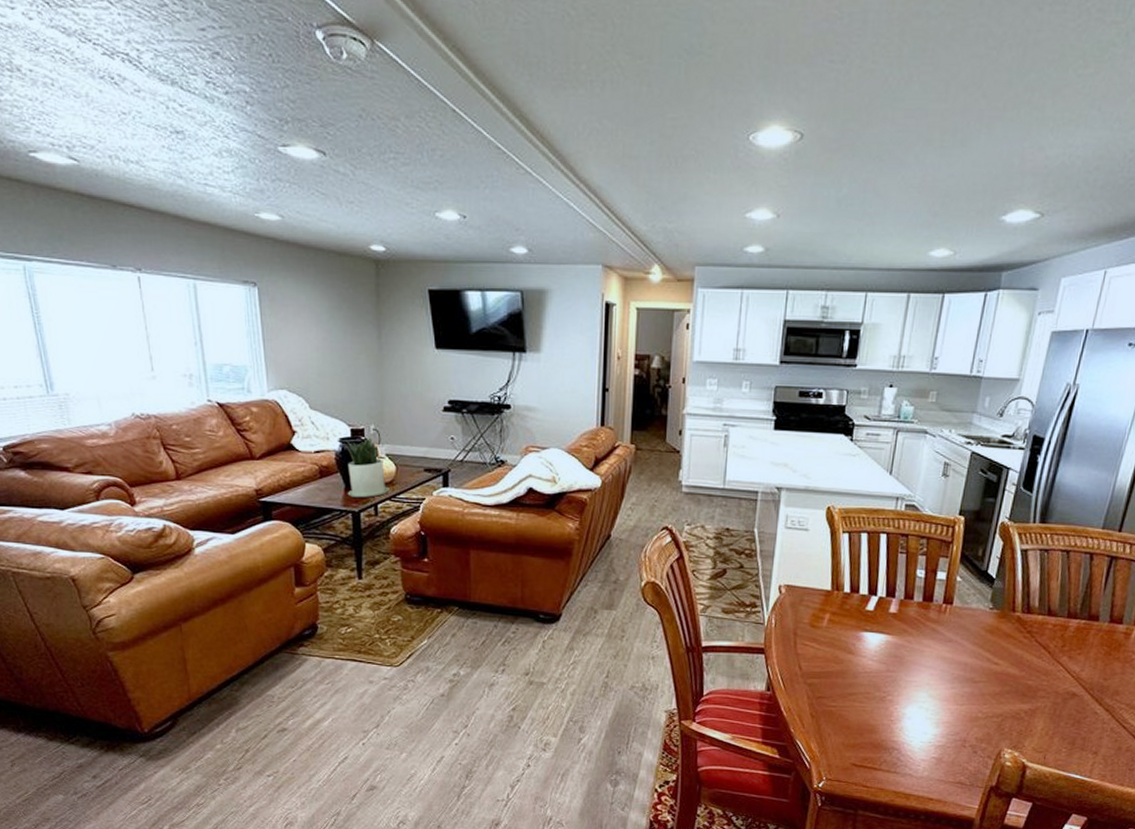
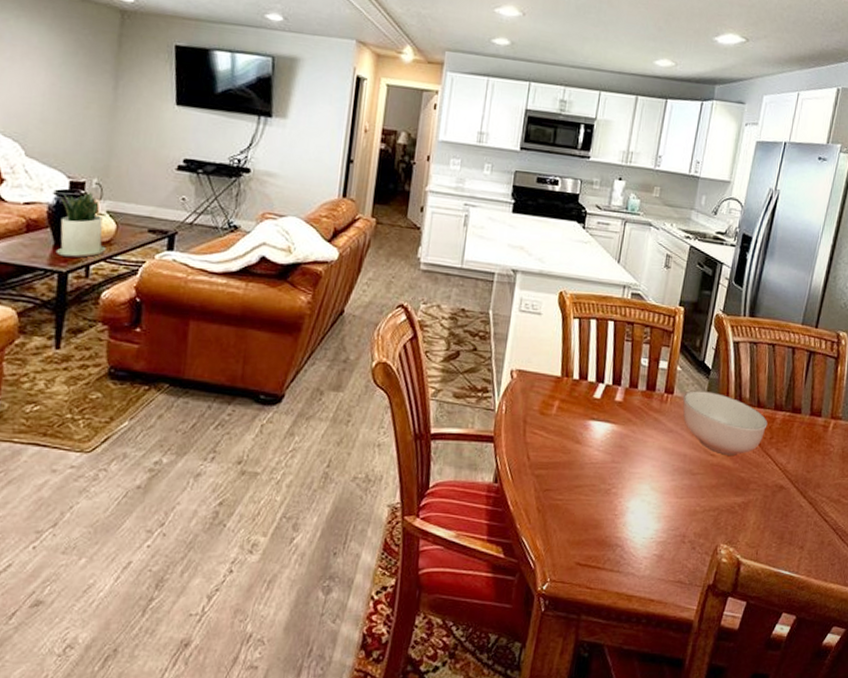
bowl: none [963,600,1060,664] -> present [682,390,768,455]

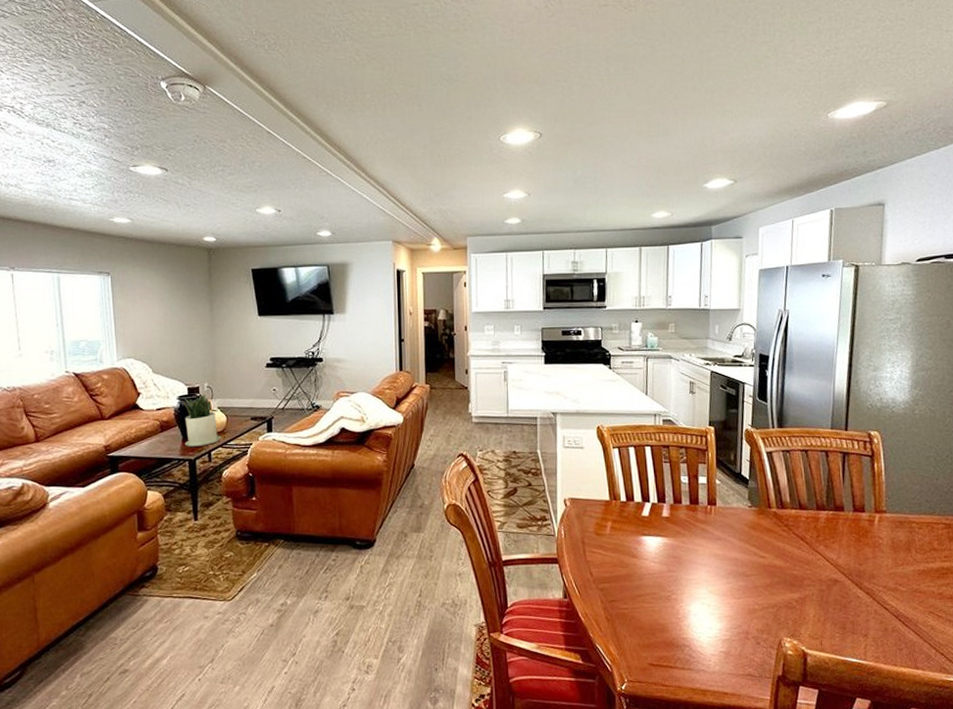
bowl: present [682,390,768,455] -> none [725,499,812,556]

